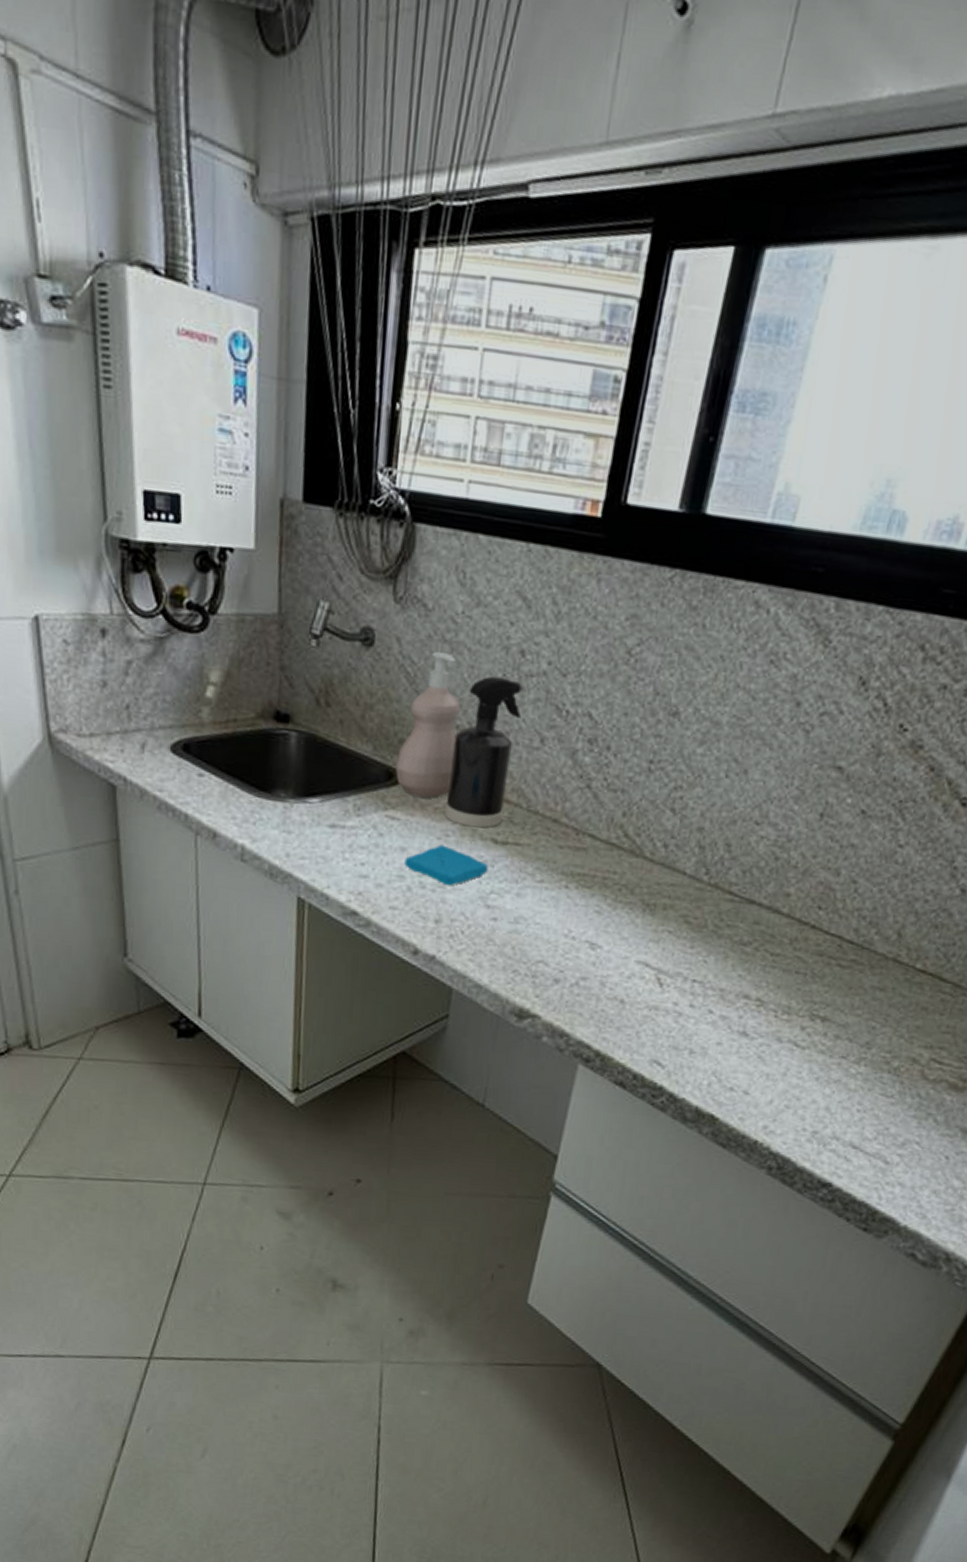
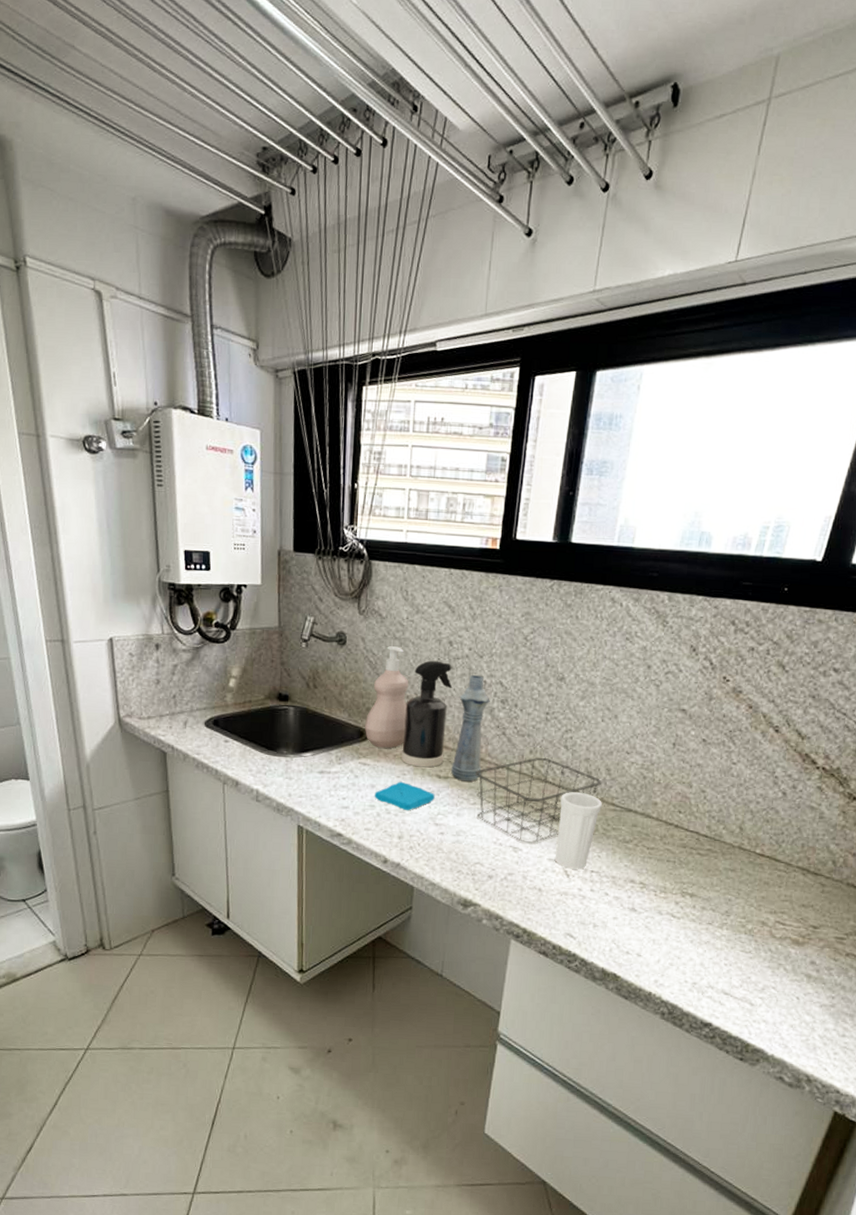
bottle: none [511,701,573,851] -> present [450,675,490,782]
basket: none [545,822,717,940] -> present [475,757,601,844]
cup: none [646,872,716,977] -> present [555,791,602,869]

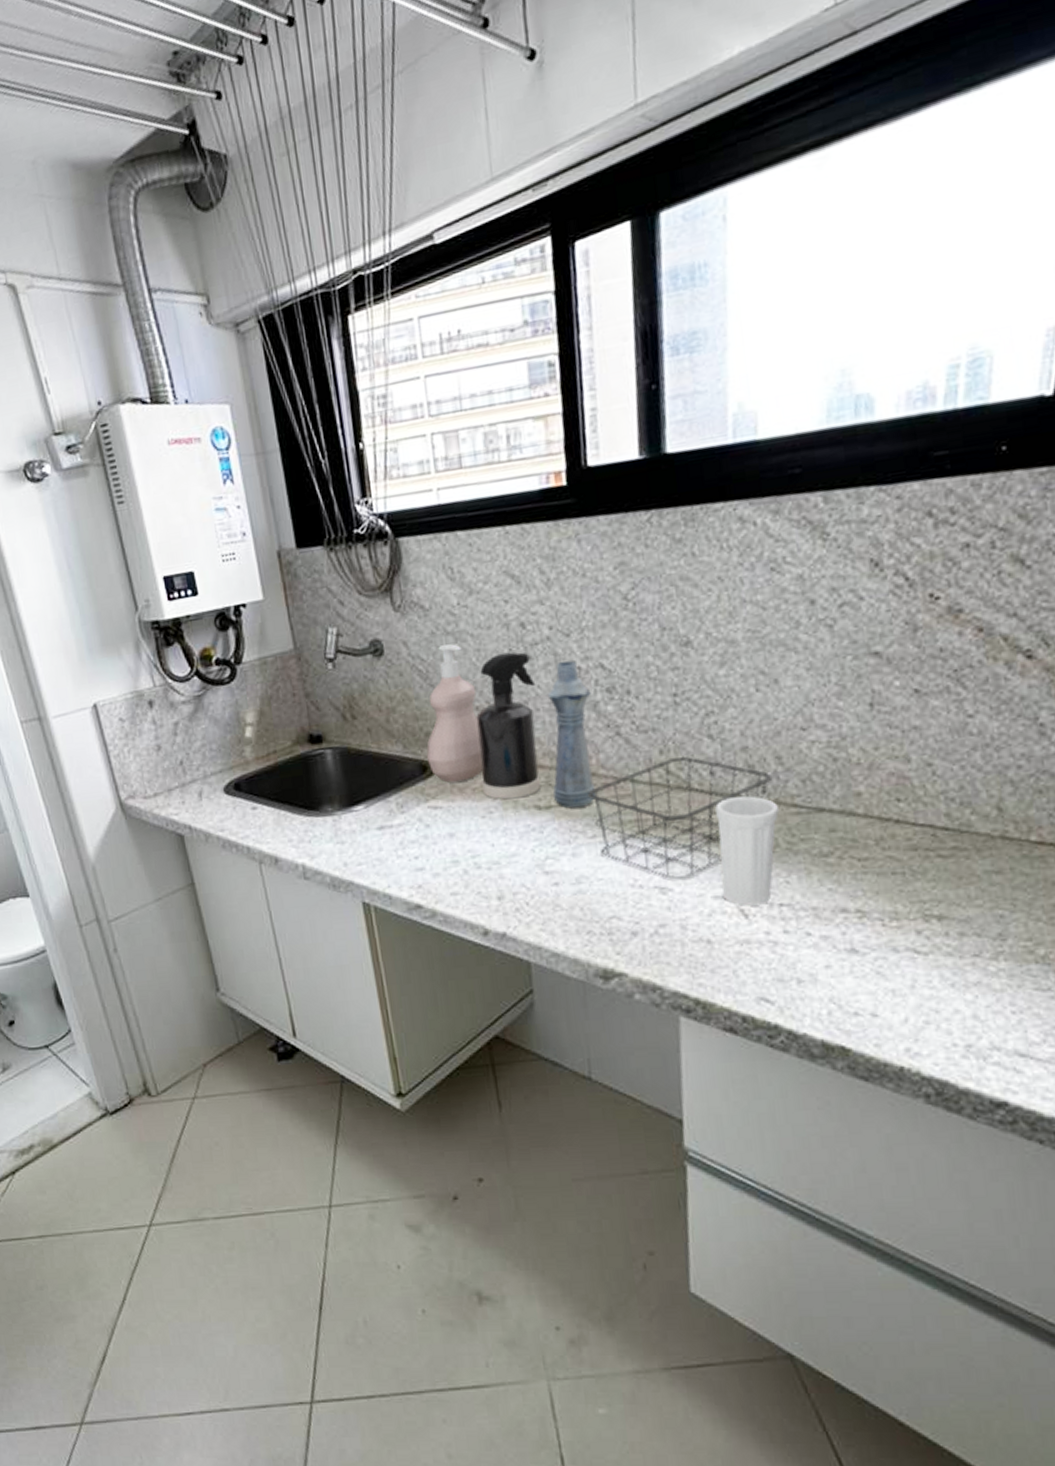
sponge: present [374,781,435,811] -> none [455,822,538,861]

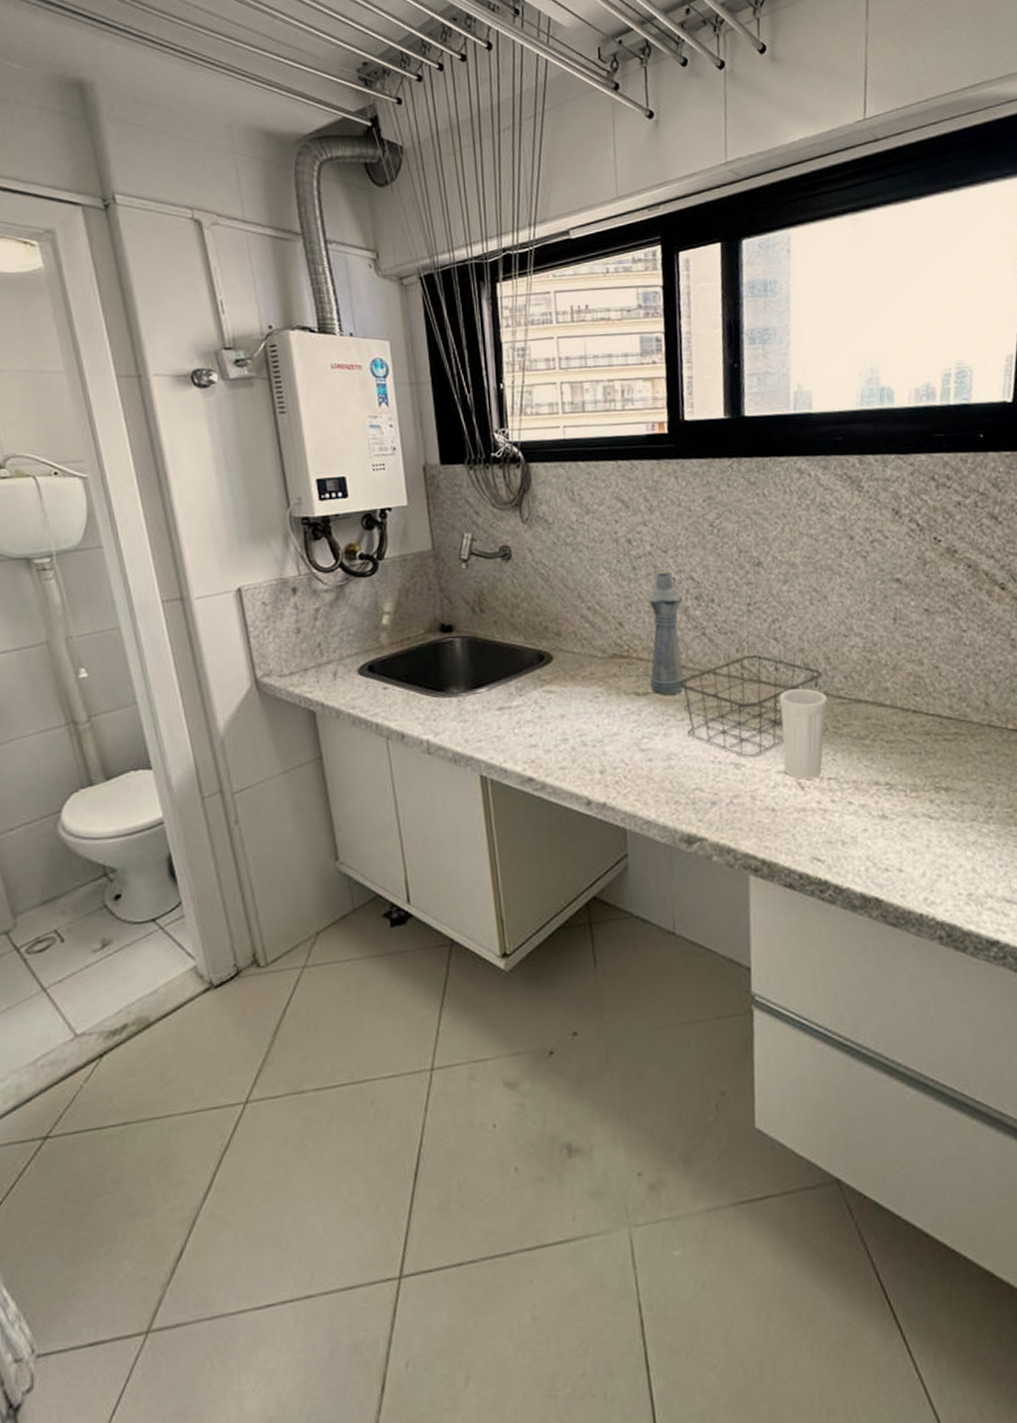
soap bottle: present [426,644,484,783] -> none [543,553,593,671]
spray bottle: present [476,652,542,800] -> none [588,562,640,686]

